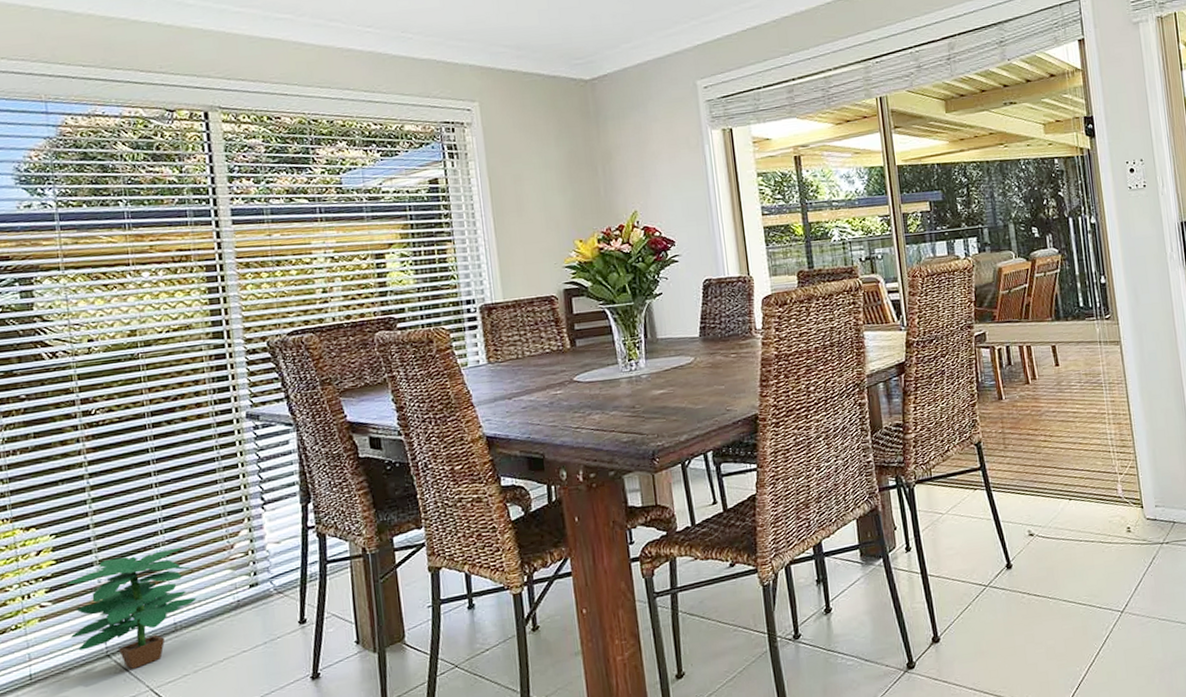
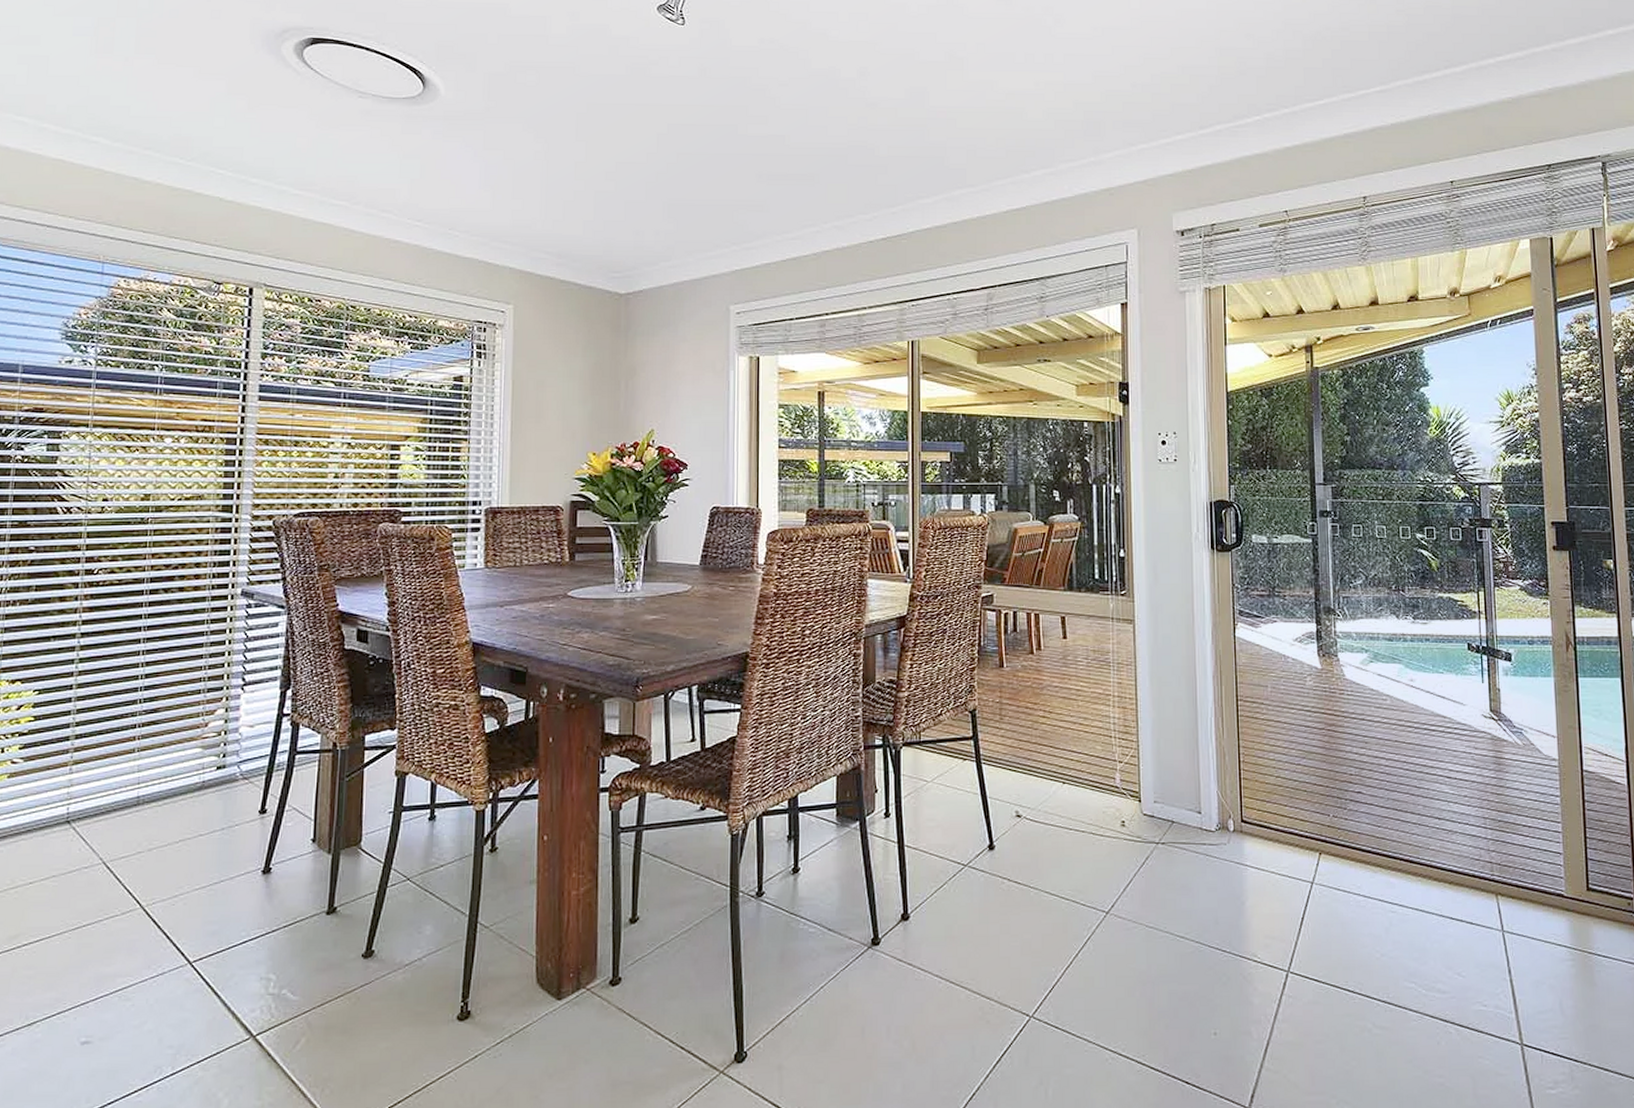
potted plant: present [66,547,197,669] -> none [34,719,167,838]

